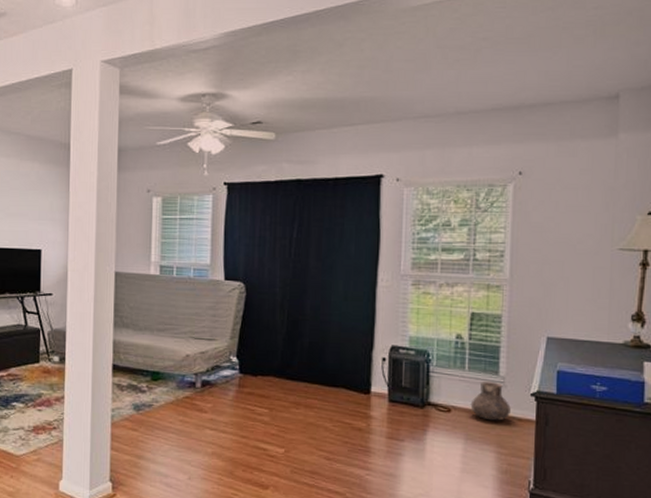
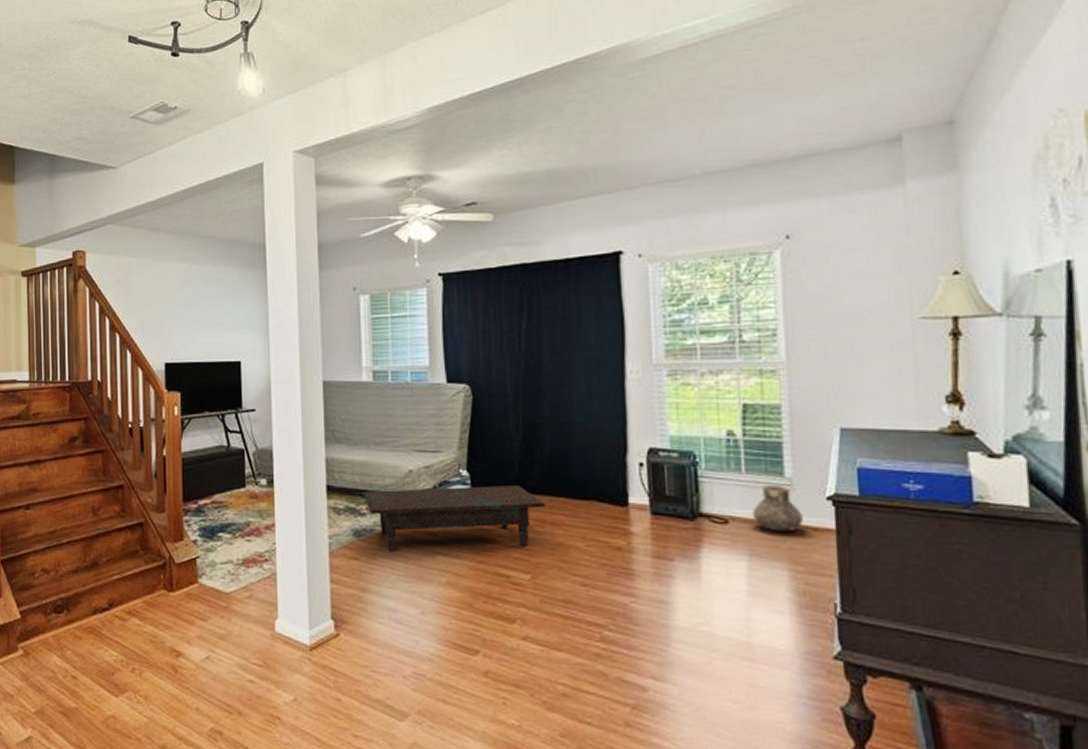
coffee table: none [145,371,302,425] -> present [364,486,546,552]

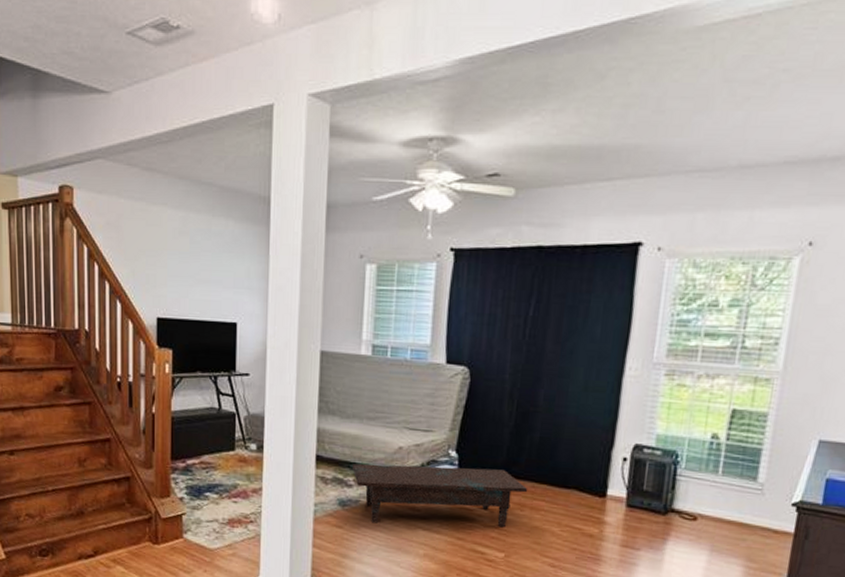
vase: present [752,484,803,532] -> none [720,487,767,532]

